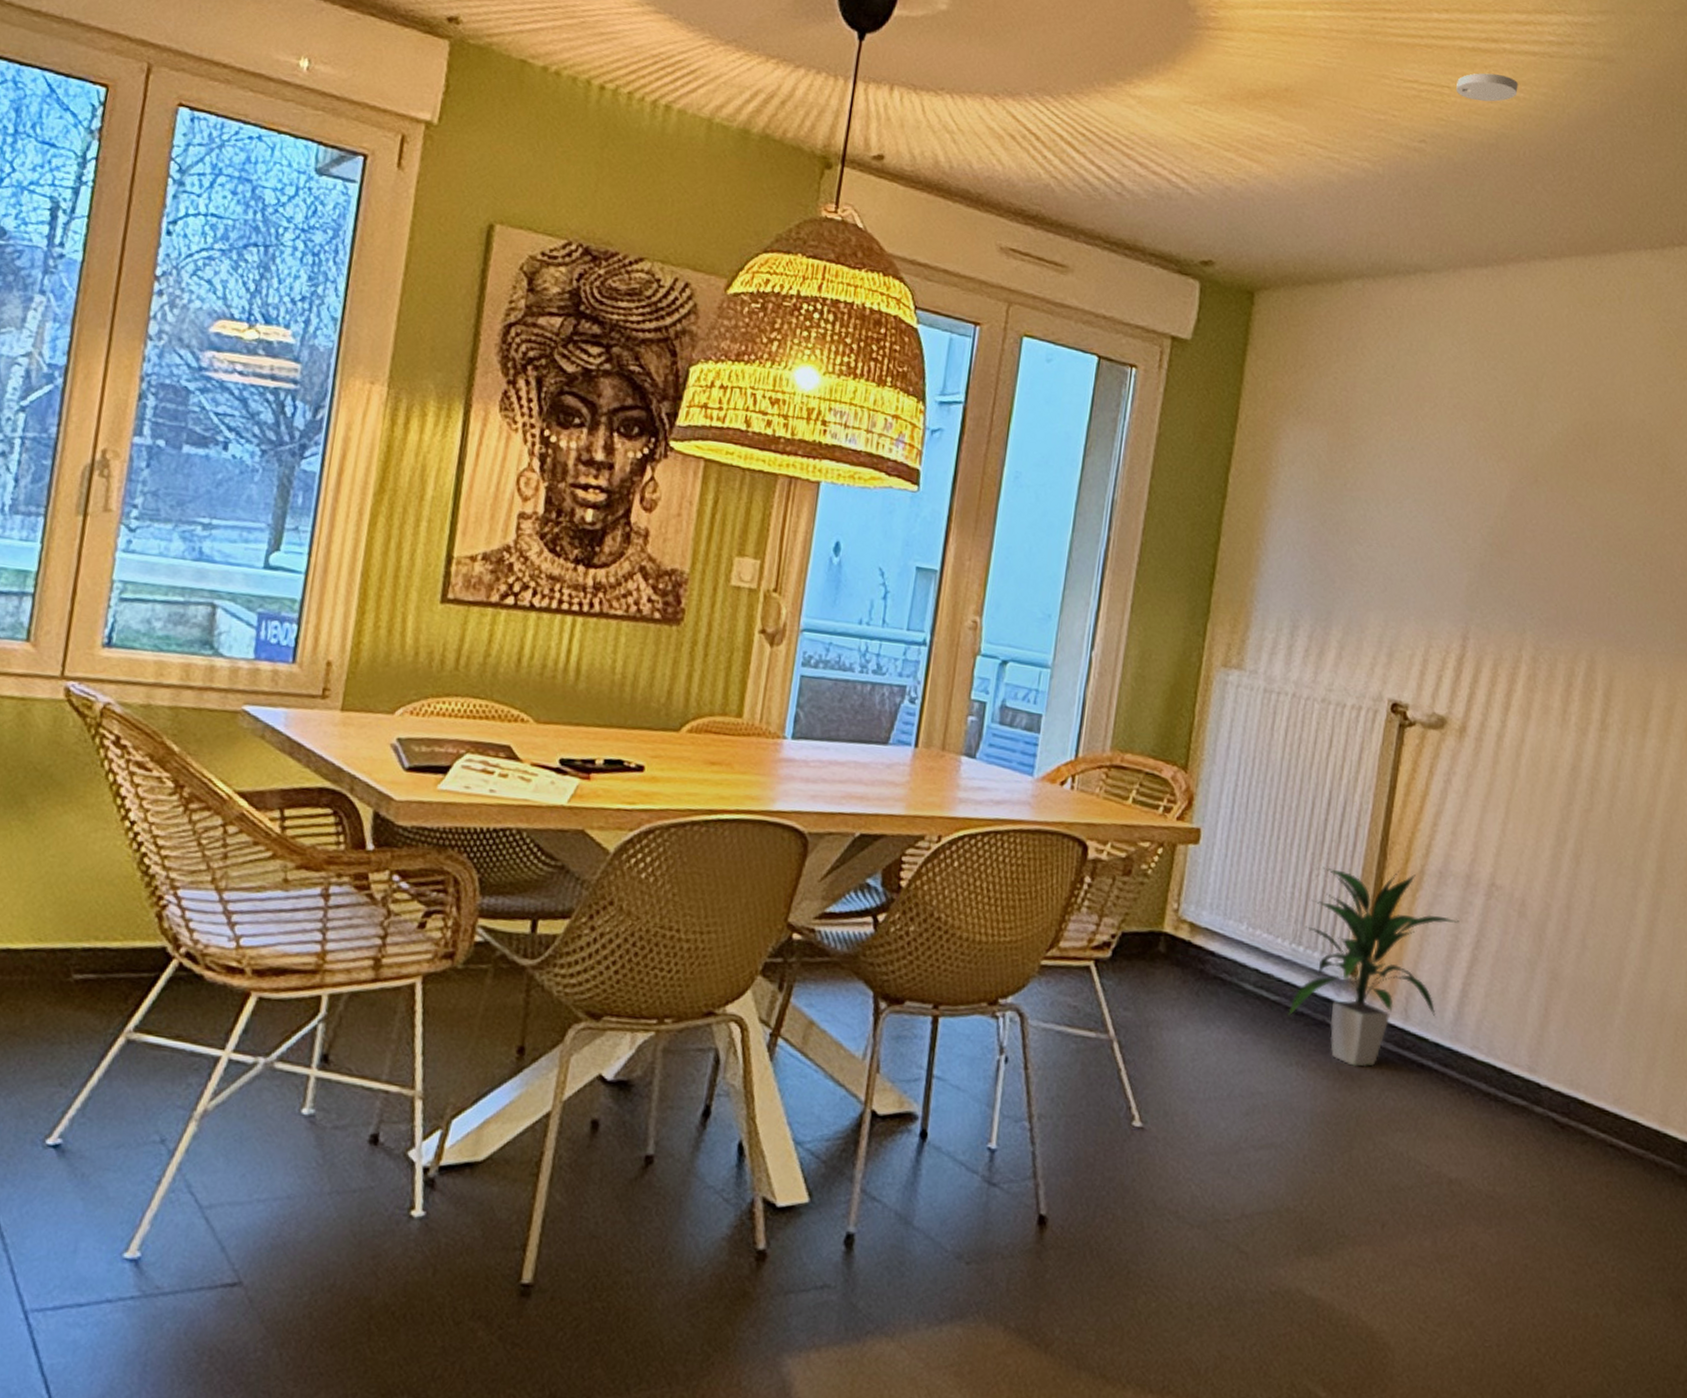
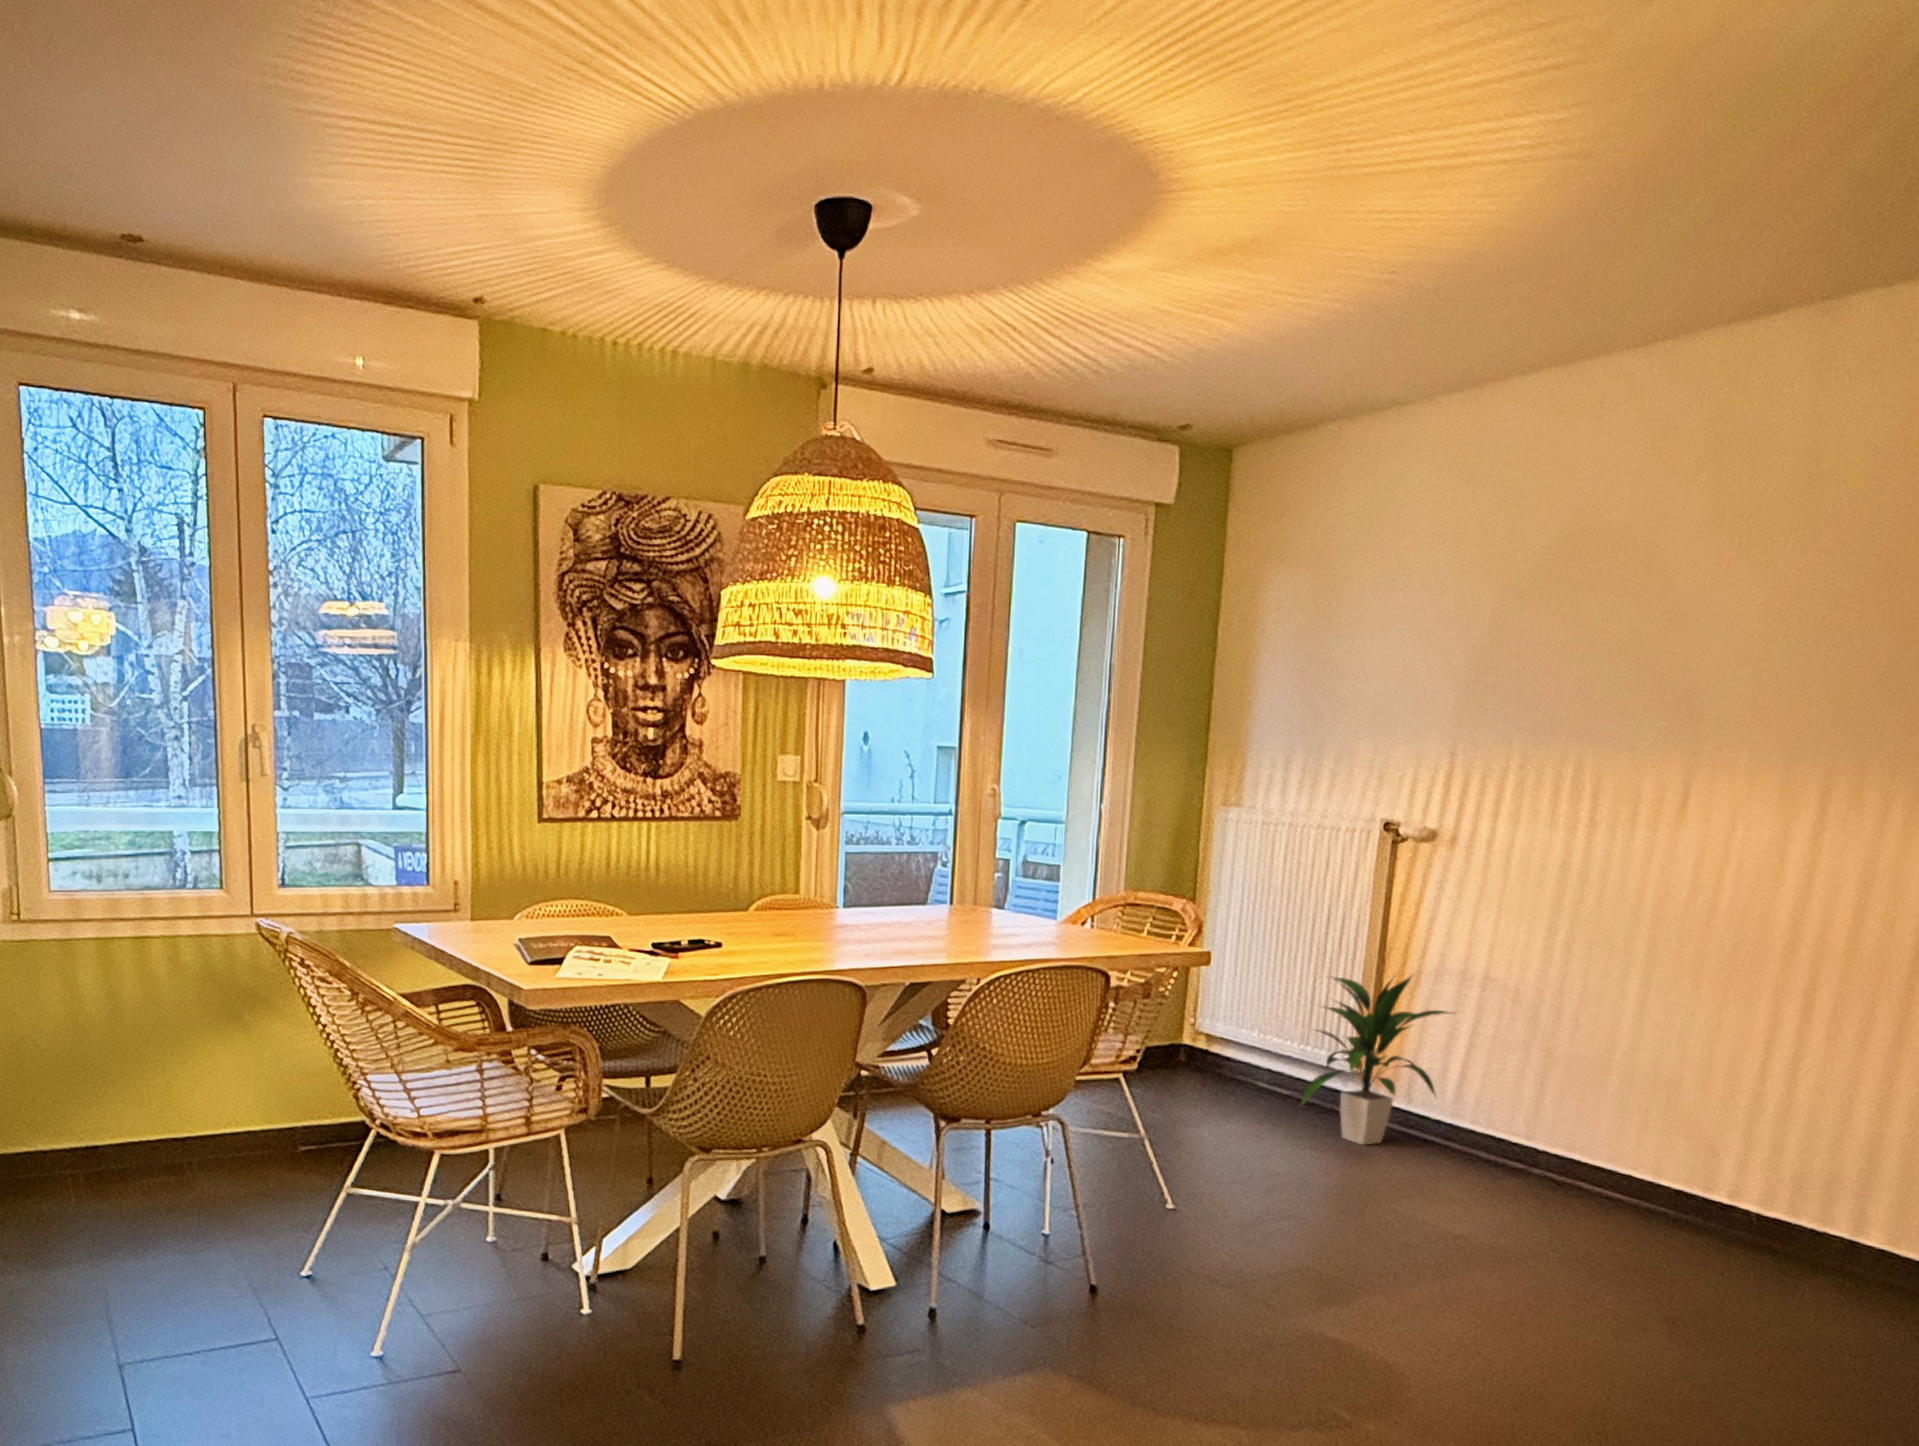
smoke detector: present [1456,73,1519,102] -> none [1425,190,1490,221]

